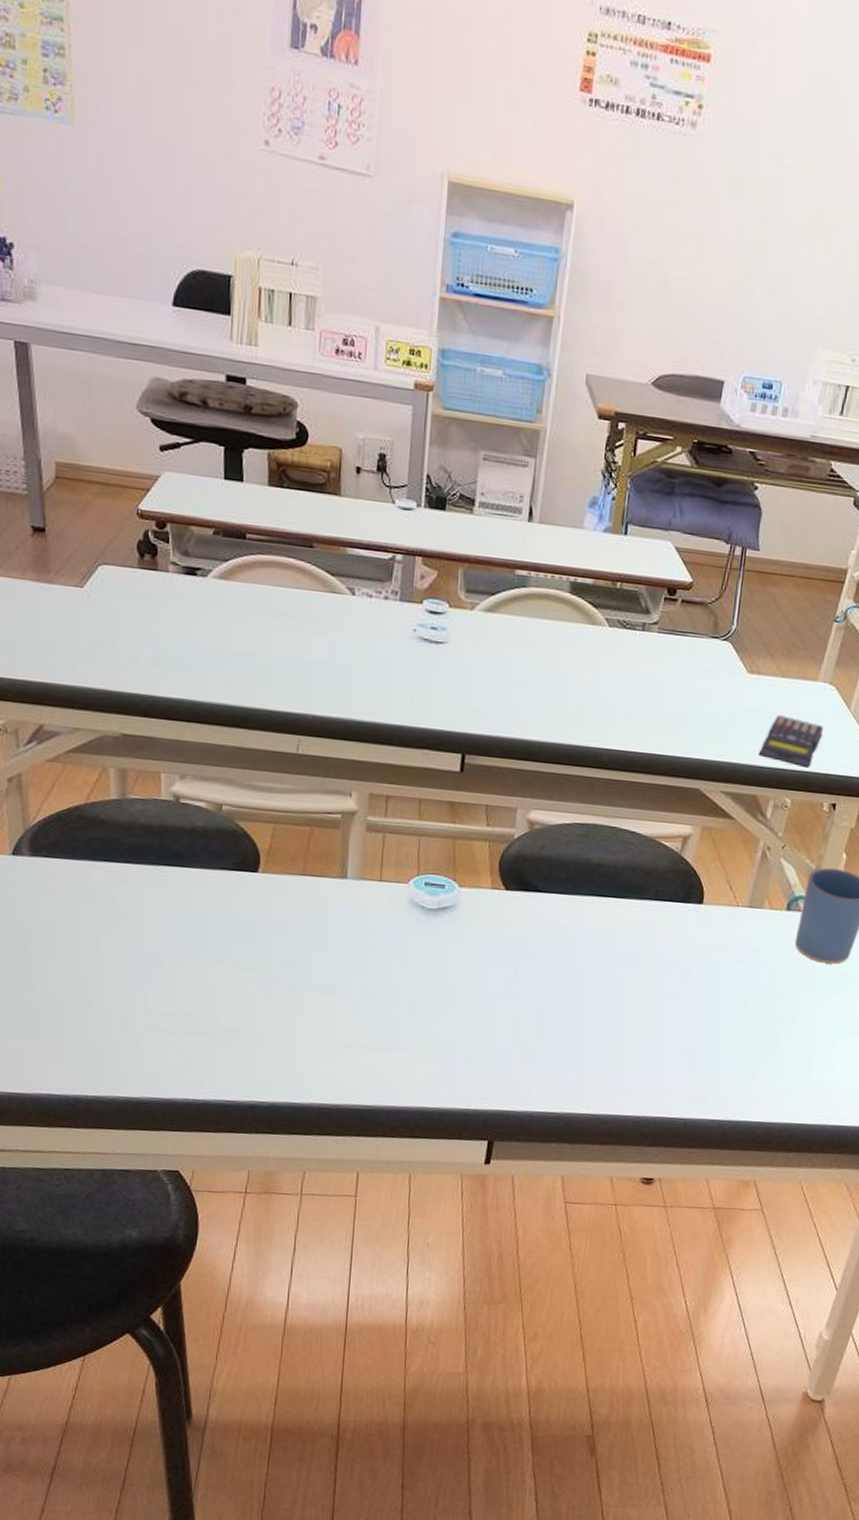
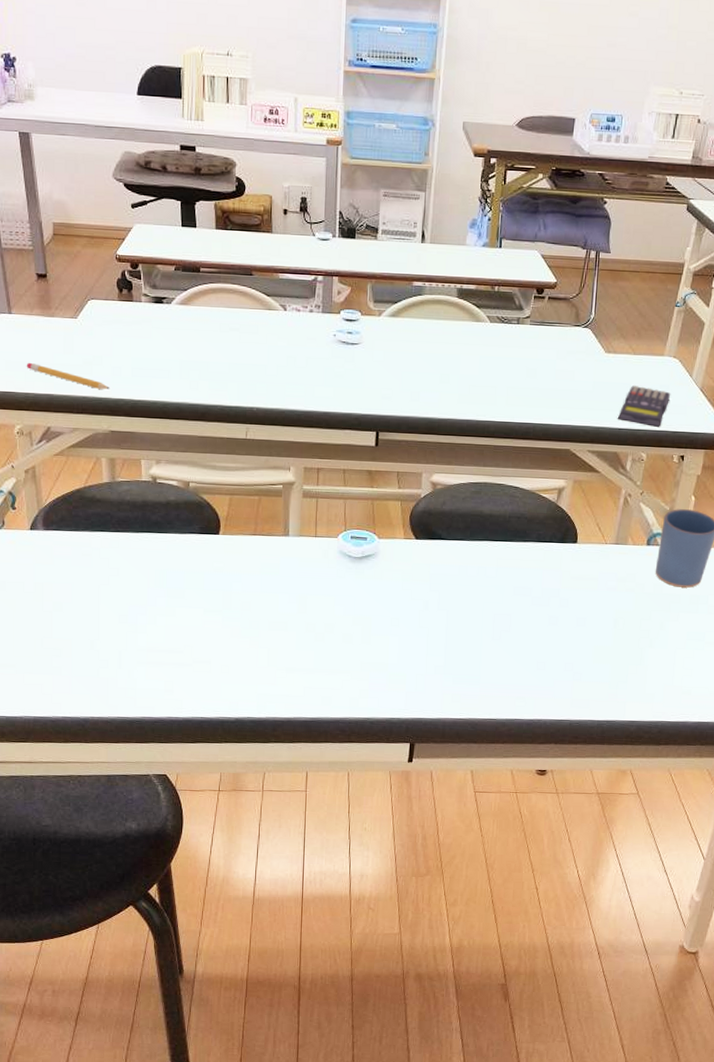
pencil: none [14,639,123,681] -> present [26,362,109,389]

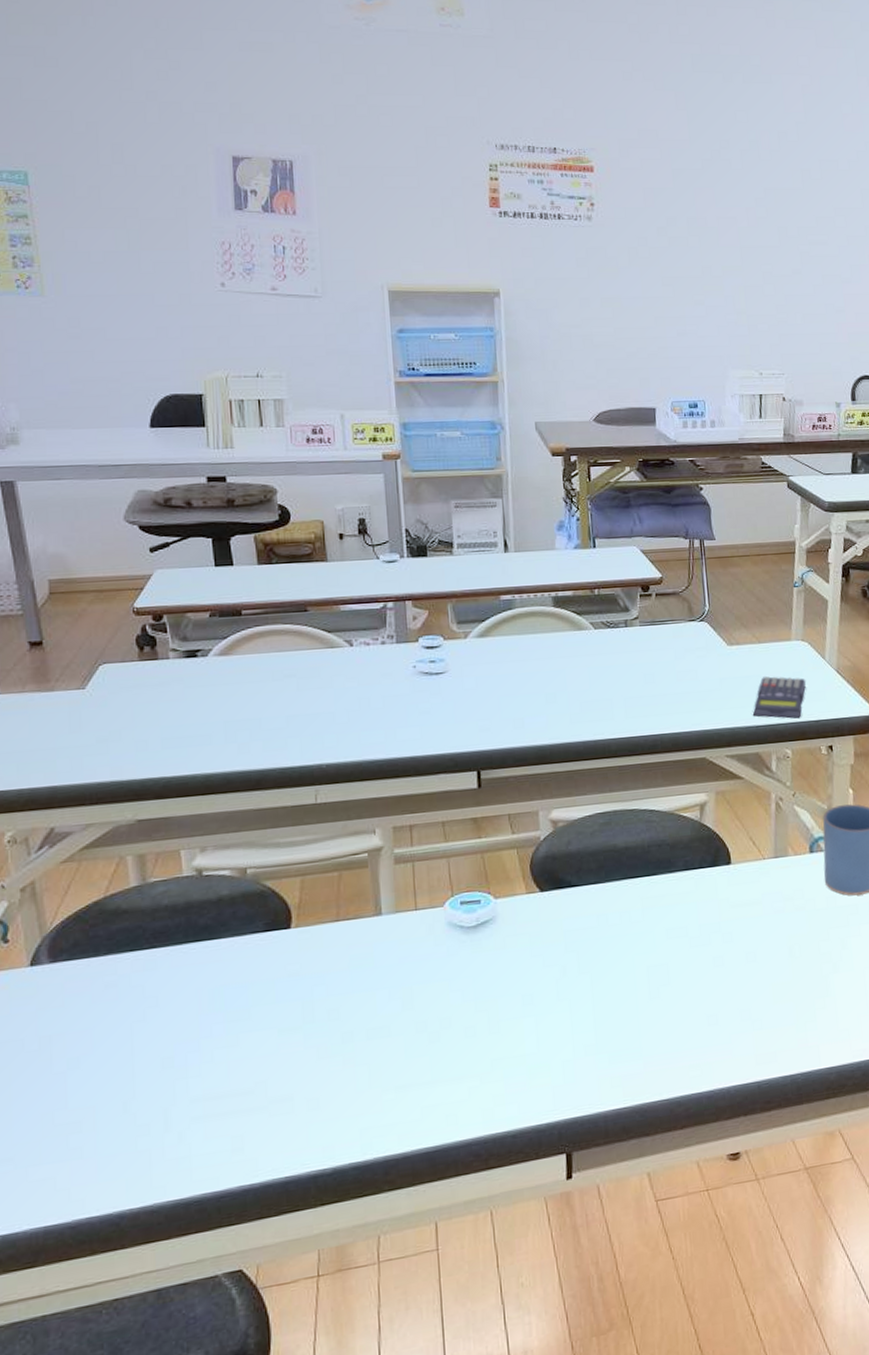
pencil: present [26,362,109,389] -> none [18,750,133,771]

